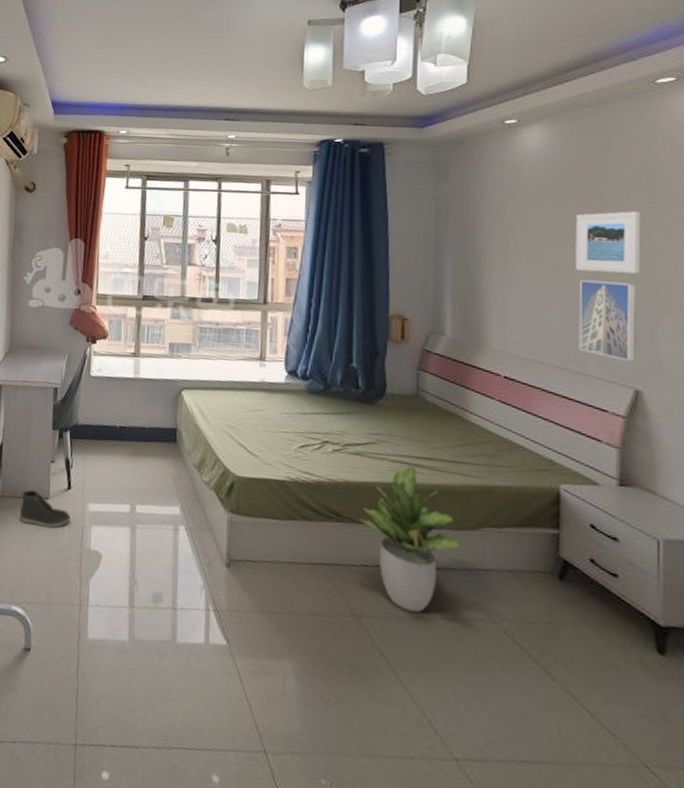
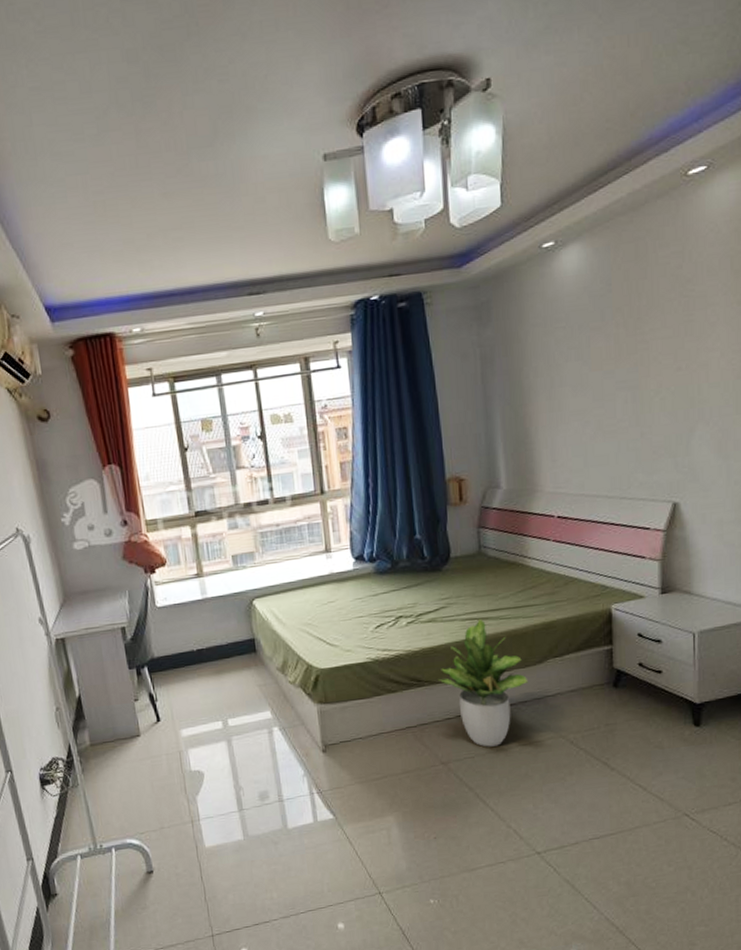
sneaker: present [20,490,71,528] -> none [112,731,166,764]
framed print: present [575,211,641,274] -> none [615,323,676,396]
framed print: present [579,279,637,361] -> none [622,399,673,477]

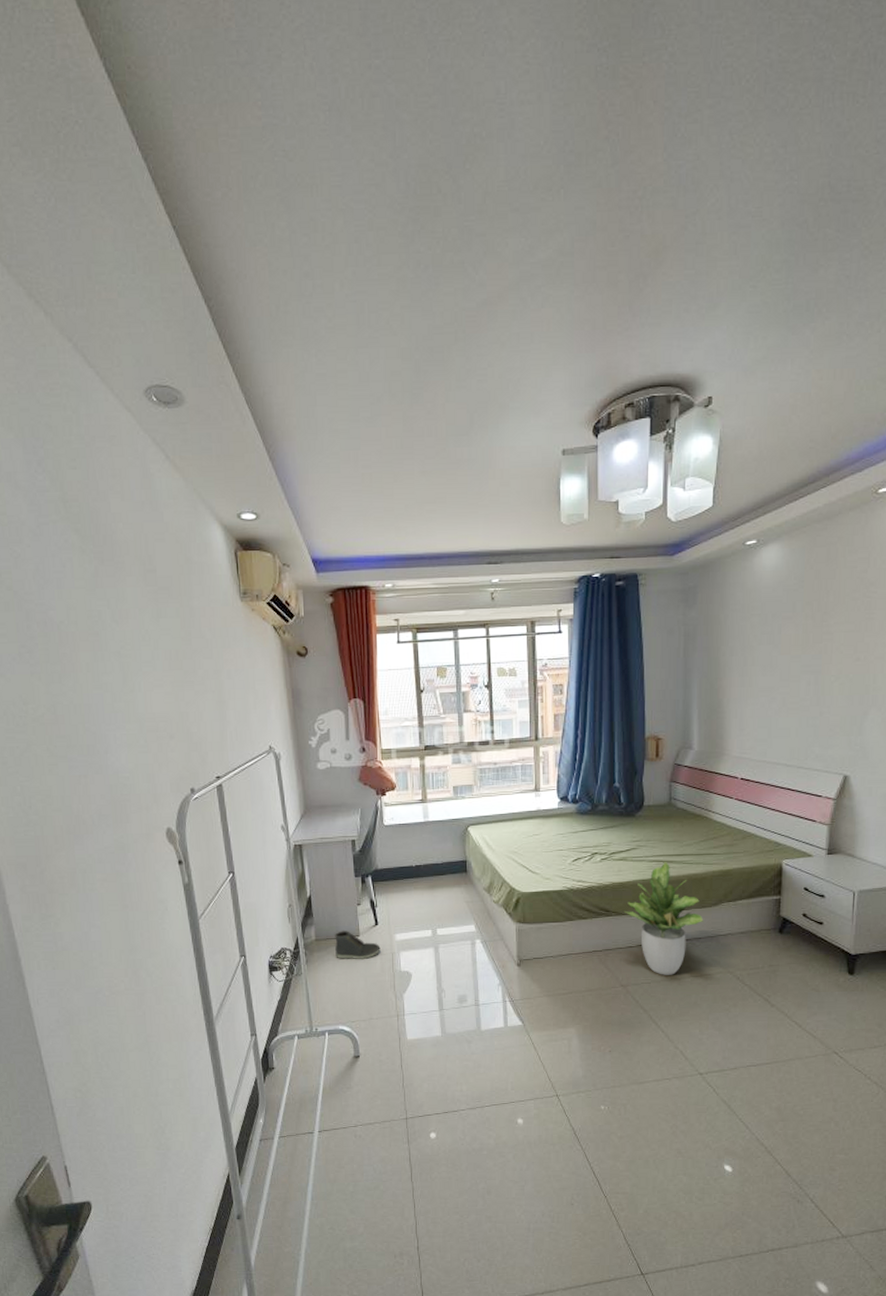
sneaker: none [112,731,166,764] -> present [335,931,381,959]

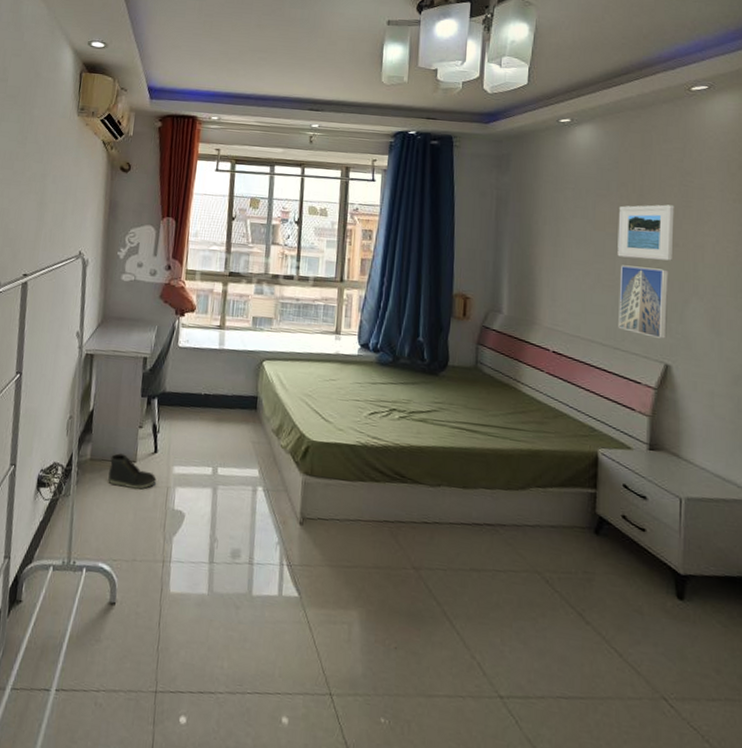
potted plant: present [625,861,704,975] -> none [422,429,509,565]
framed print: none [802,619,858,678] -> present [617,204,675,261]
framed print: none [802,685,851,752] -> present [618,265,669,339]

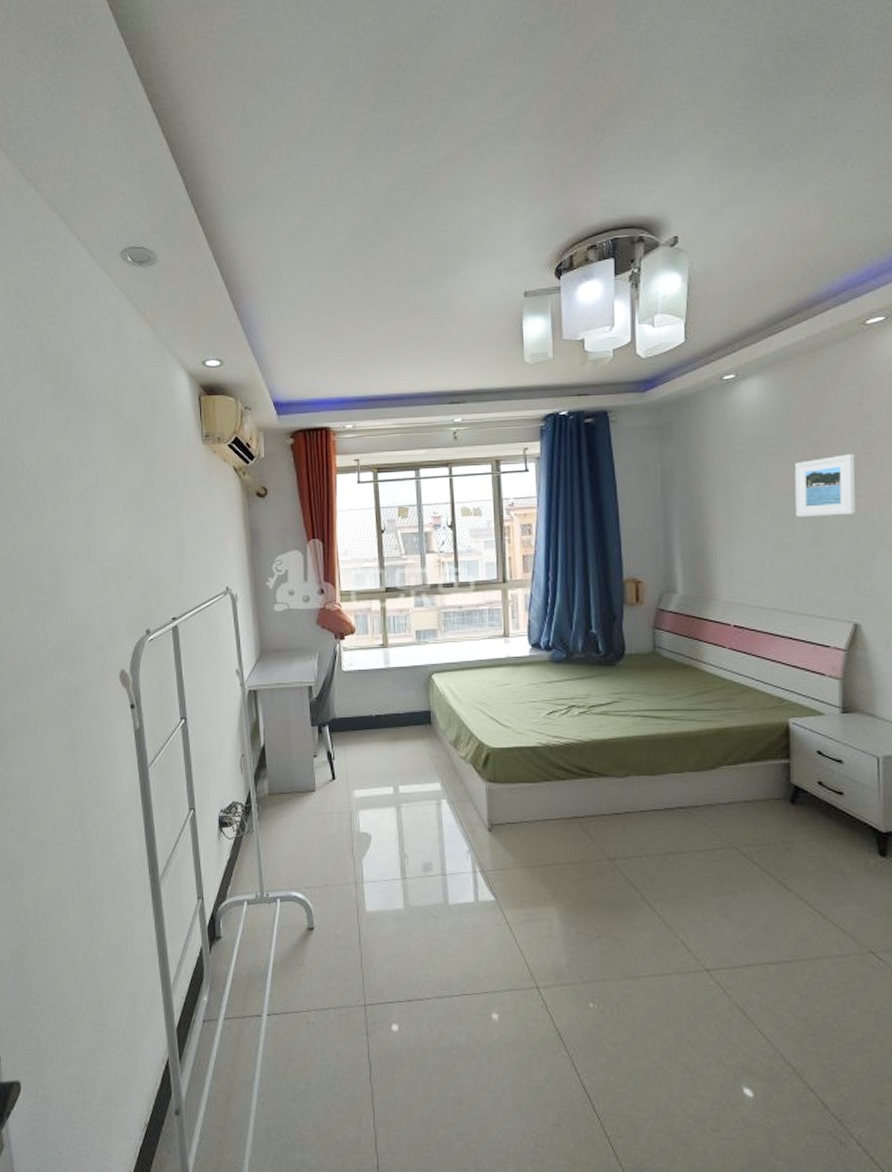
sneaker: present [108,453,156,490] -> none [289,785,338,817]
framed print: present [618,265,669,339] -> none [800,524,854,598]

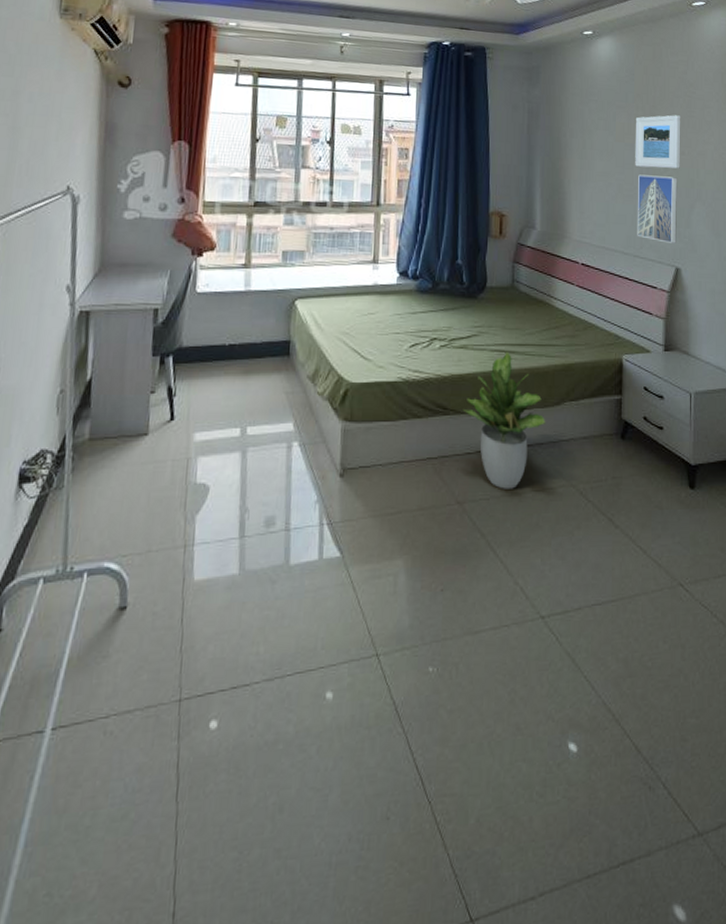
potted plant: none [608,716,701,849] -> present [463,351,546,489]
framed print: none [800,524,854,598] -> present [637,174,678,243]

